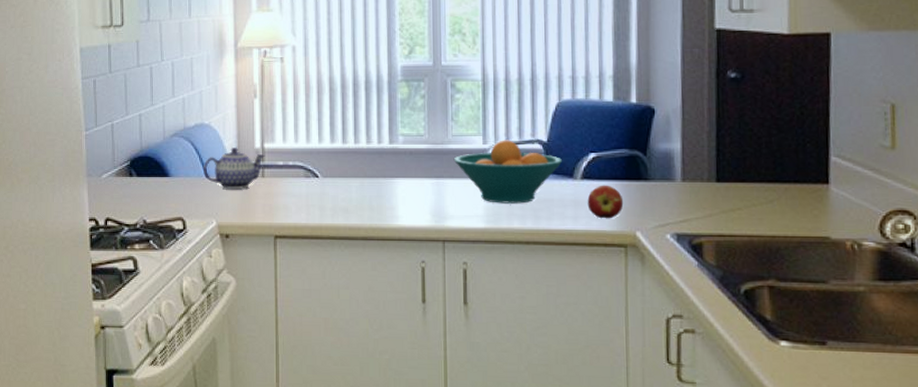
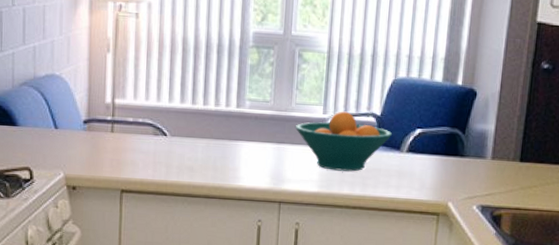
teapot: present [202,146,265,190] -> none [51,100,116,143]
apple: present [587,185,624,219] -> none [409,158,441,190]

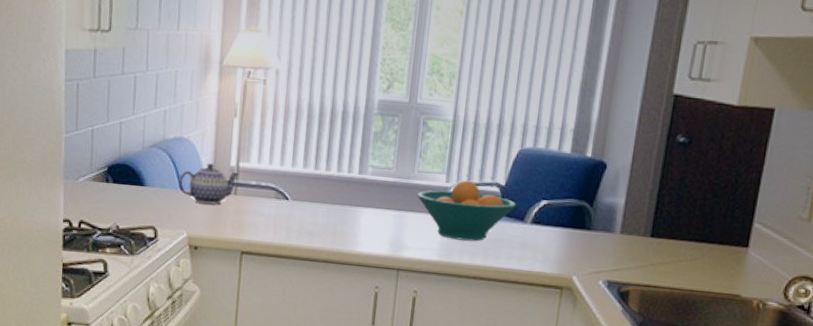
teapot: none [51,100,116,143] -> present [177,163,240,204]

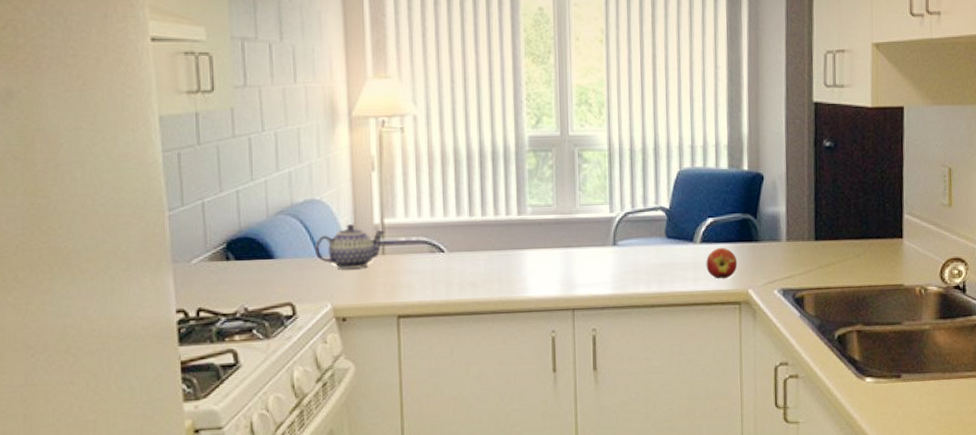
fruit bowl: present [416,180,517,241] -> none [581,208,684,270]
apple: none [533,230,566,263] -> present [706,247,738,279]

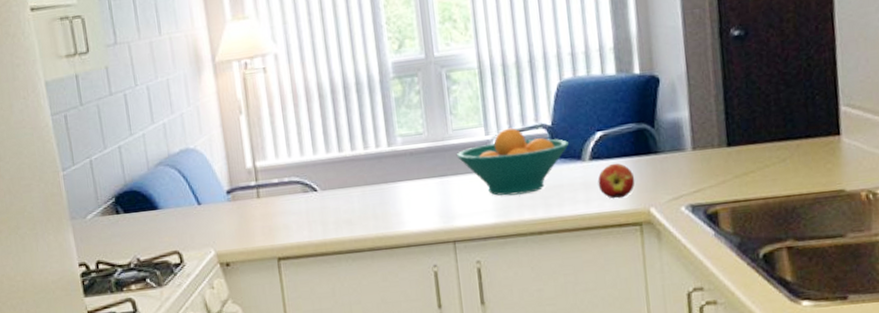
teapot: present [314,223,386,270] -> none [193,169,259,216]
fruit bowl: none [581,208,684,270] -> present [456,128,570,196]

